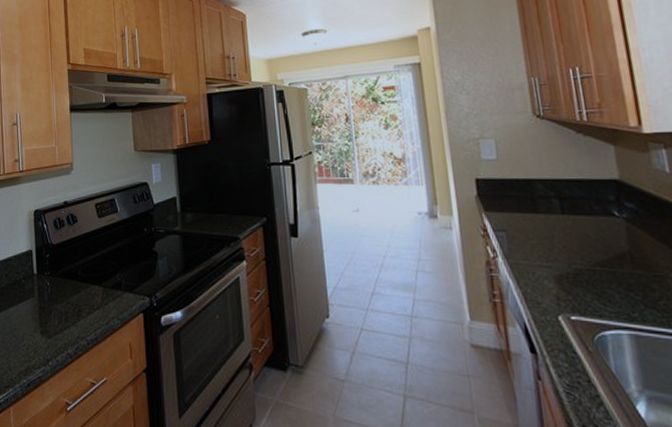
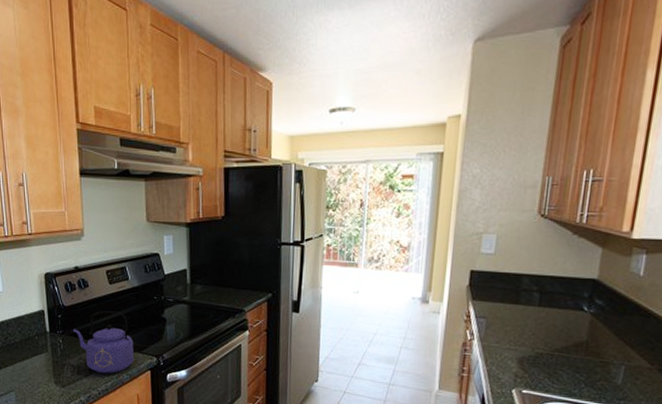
kettle: none [61,247,125,320] -> present [73,311,134,374]

